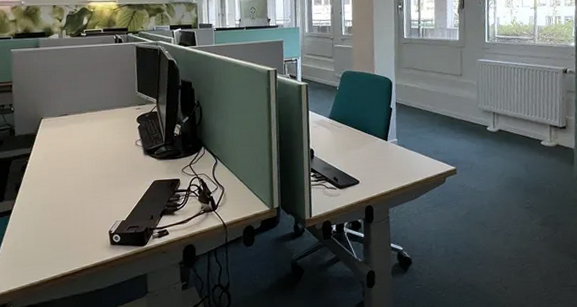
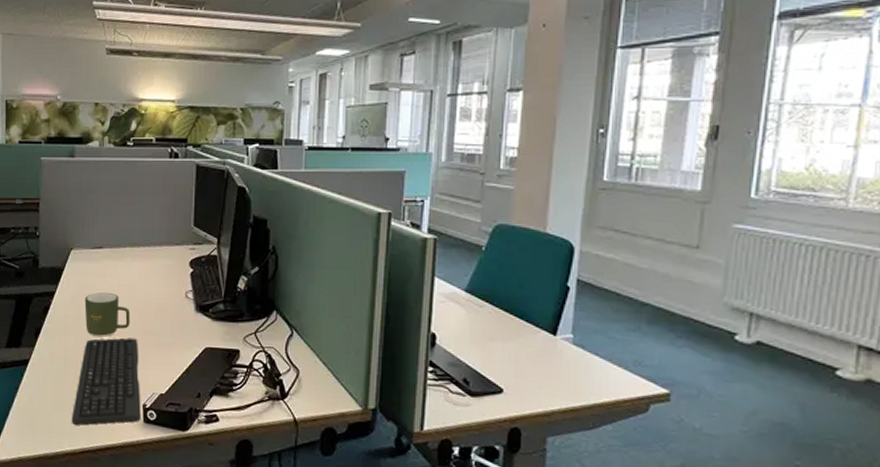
computer keyboard: none [52,181,108,256] -> present [72,337,141,425]
mug: none [55,149,94,184] -> present [84,293,131,337]

